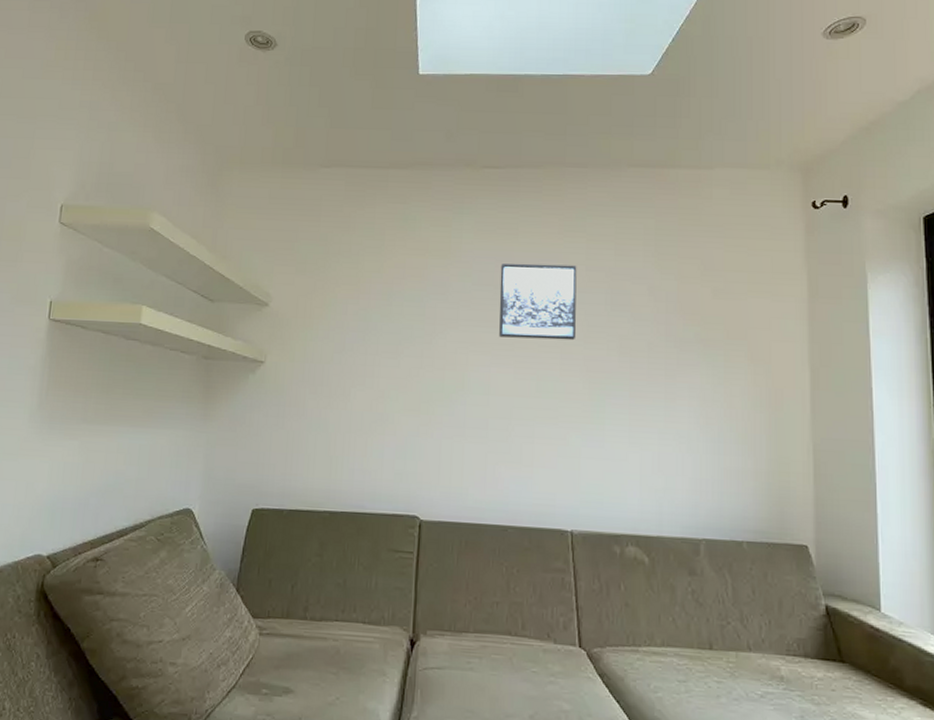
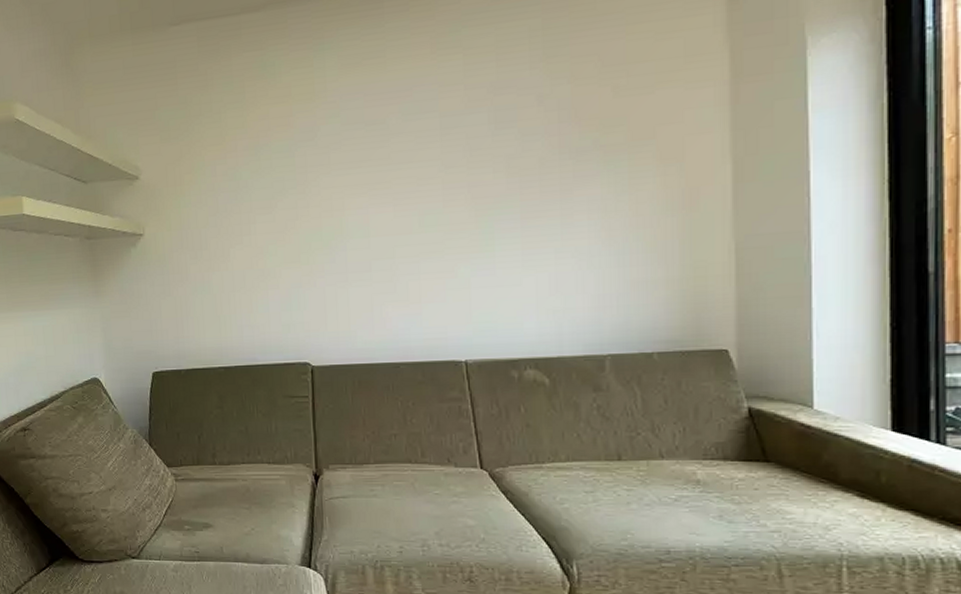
wall art: present [499,263,577,341] -> none [370,86,458,176]

